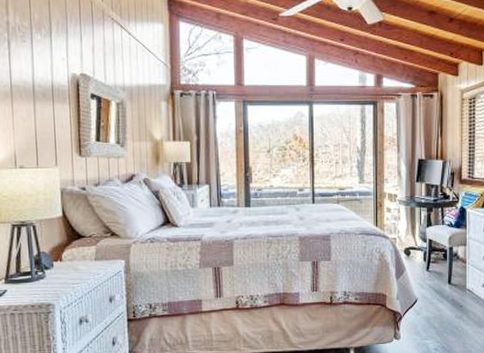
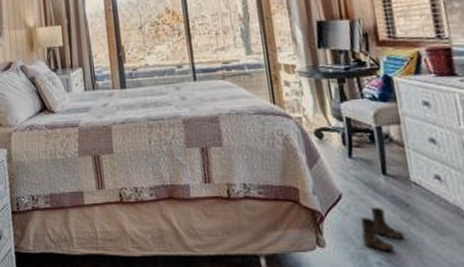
boots: none [427,308,456,341] -> present [361,208,405,252]

